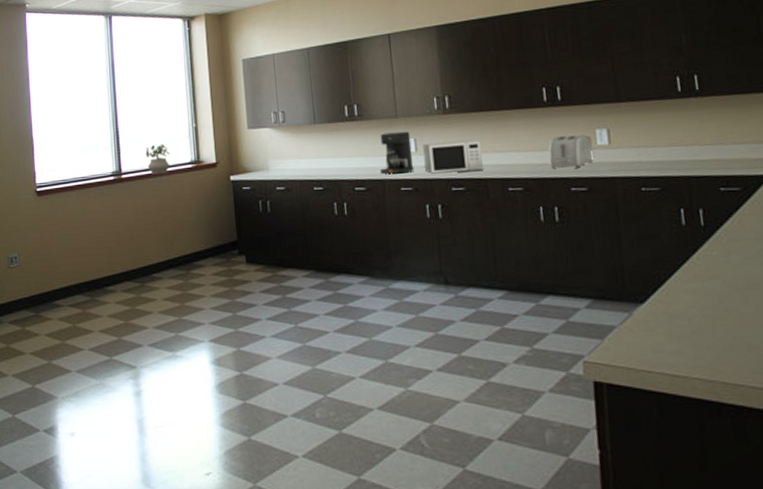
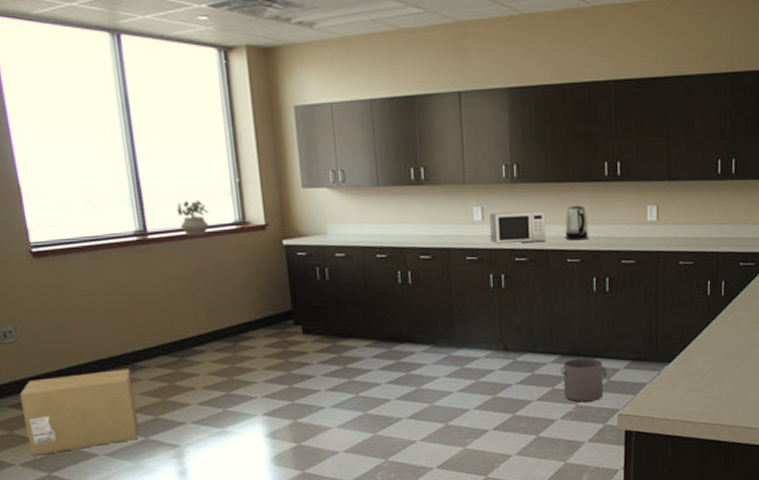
box: none [17,292,105,368] -> present [19,369,139,456]
coffee maker: present [379,131,414,175] -> none [445,198,480,243]
kettle: none [503,132,530,169] -> present [565,205,588,241]
bucket: none [509,294,566,345] -> present [561,357,608,403]
toaster: present [548,134,595,170] -> none [605,210,644,243]

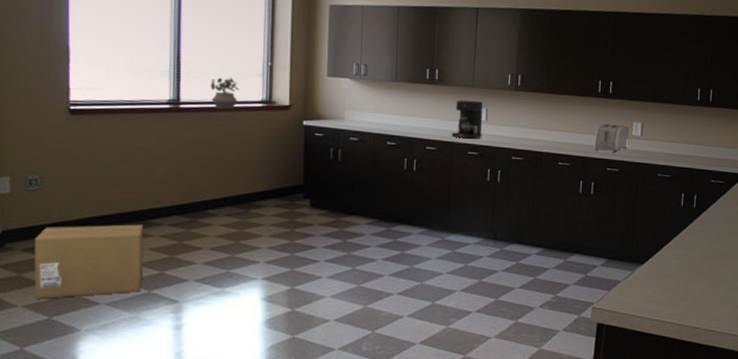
coffee maker: none [445,198,480,243] -> present [451,100,483,139]
microwave: present [489,211,546,244] -> none [491,115,543,144]
bucket: present [561,357,608,403] -> none [543,252,586,293]
kettle: present [565,205,588,241] -> none [558,115,579,147]
toaster: none [605,210,644,243] -> present [594,124,629,153]

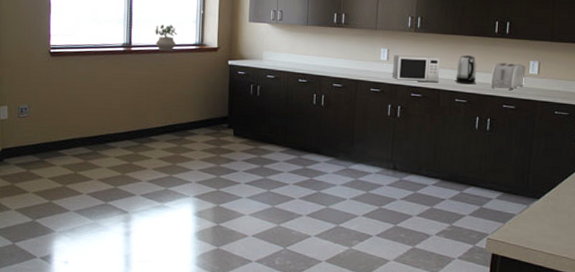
box: present [34,224,144,299] -> none [23,146,103,205]
coffee maker: present [451,100,483,139] -> none [355,41,385,77]
microwave: none [491,115,543,144] -> present [392,55,441,82]
kettle: none [558,115,579,147] -> present [456,55,476,85]

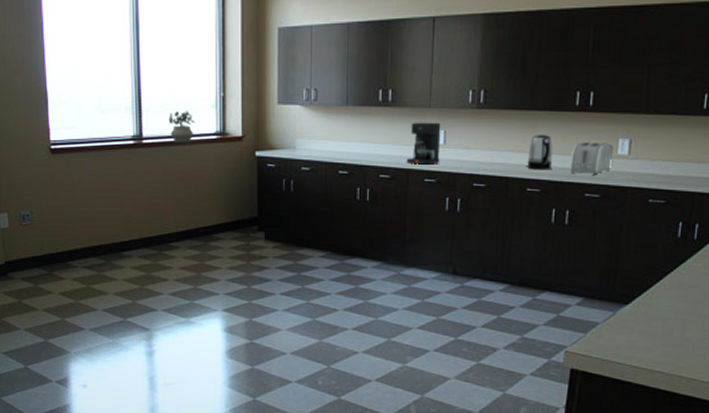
coffee maker: none [355,41,385,77] -> present [406,122,441,165]
microwave: present [392,55,441,82] -> none [449,137,509,168]

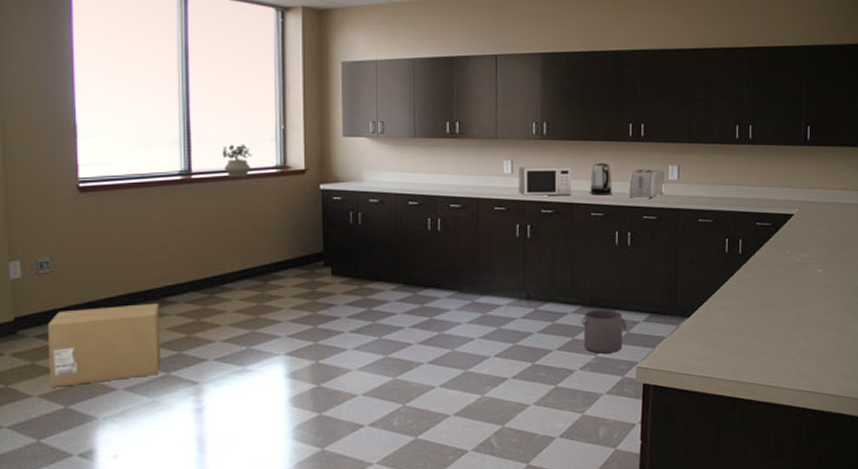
box: none [30,256,119,323] -> present [47,303,161,388]
coffee maker: present [406,122,441,165] -> none [475,153,509,194]
microwave: none [449,137,509,168] -> present [518,166,572,196]
bucket: none [508,289,558,335] -> present [581,309,627,354]

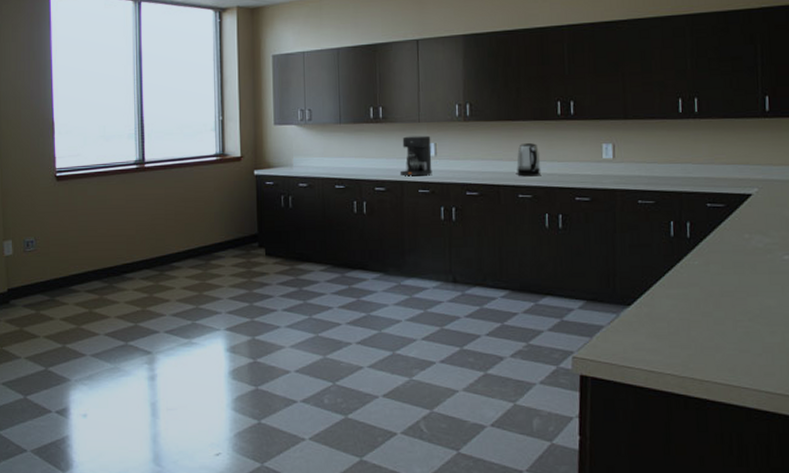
box: present [47,303,161,388] -> none [32,279,121,351]
potted plant: present [222,144,253,177] -> none [170,135,196,165]
coffee maker: none [475,153,509,194] -> present [399,135,432,177]
microwave: present [518,166,572,196] -> none [442,147,497,178]
bucket: present [581,309,627,354] -> none [511,295,561,341]
toaster: present [628,169,665,200] -> none [558,148,599,180]

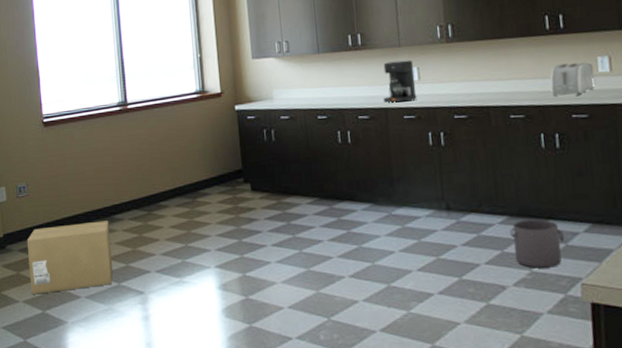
box: none [32,279,121,351] -> present [27,220,113,295]
bucket: none [511,295,561,341] -> present [510,219,565,268]
kettle: present [516,142,540,177] -> none [505,60,532,96]
toaster: none [558,148,599,180] -> present [550,62,596,97]

